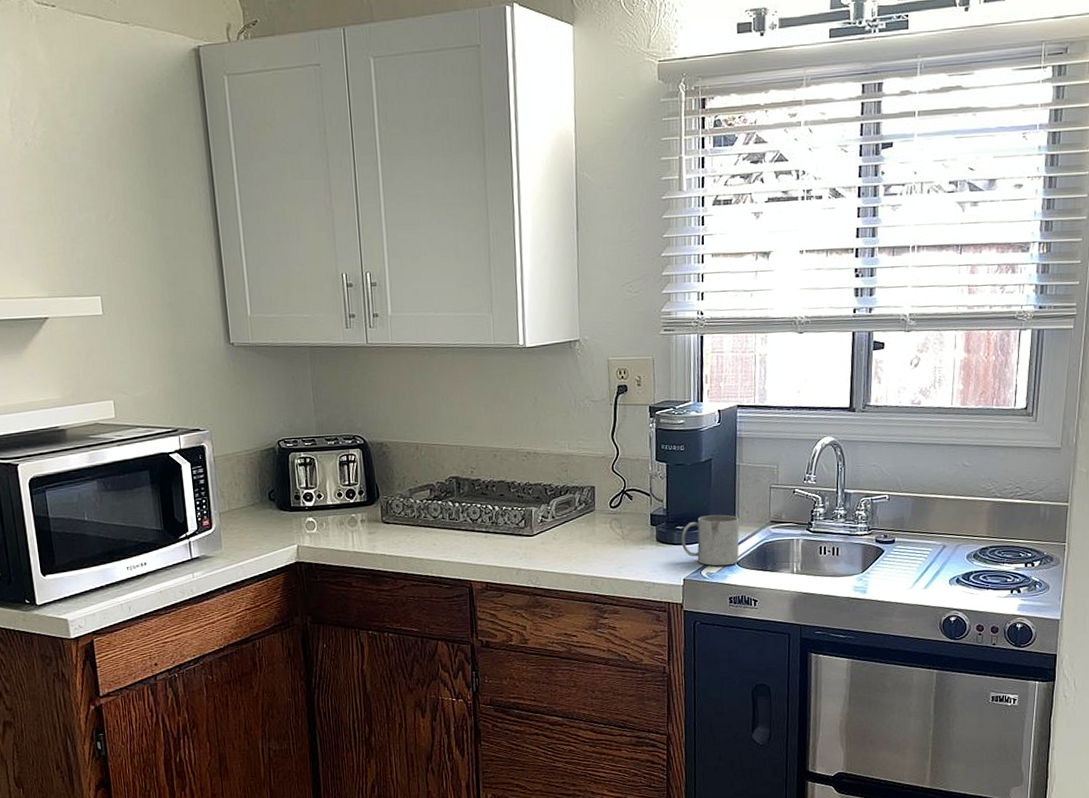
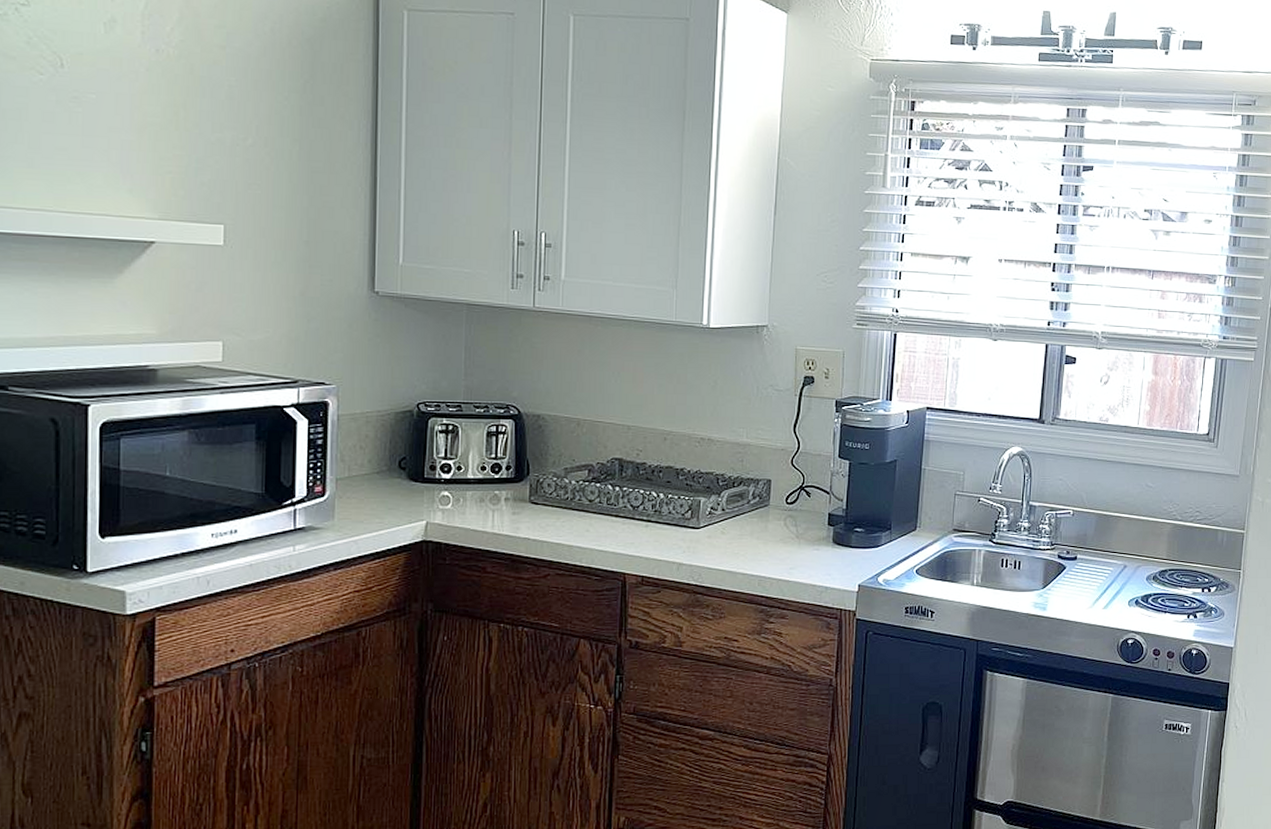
mug: present [680,514,740,566] -> none [858,519,920,573]

